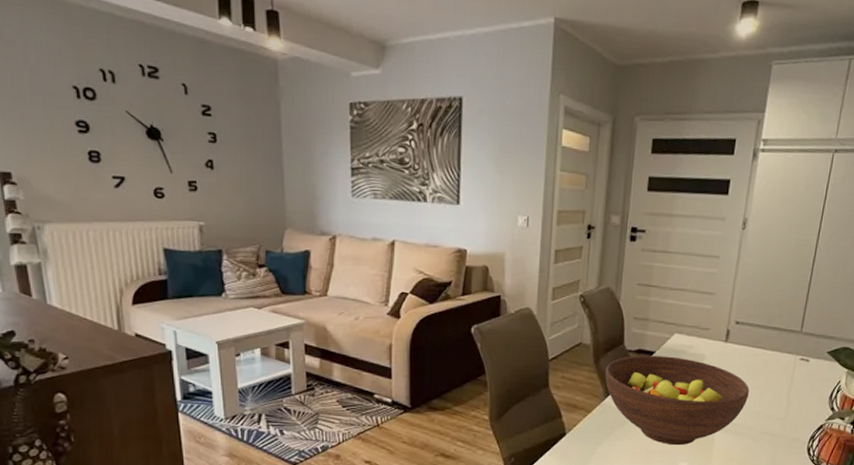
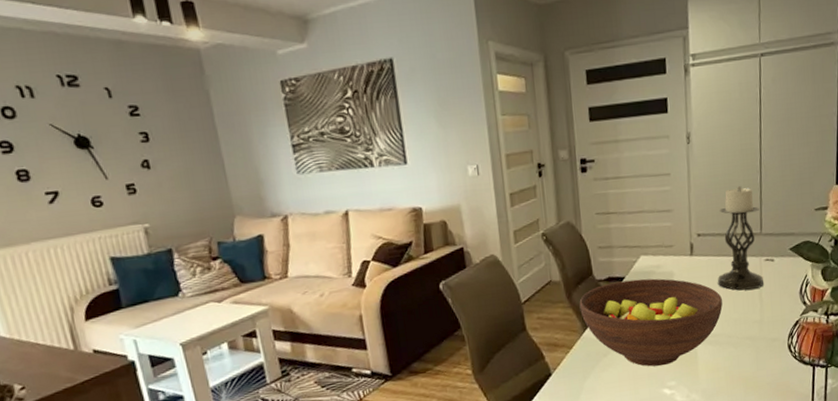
candle holder: none [747,279,804,386] -> present [717,185,765,291]

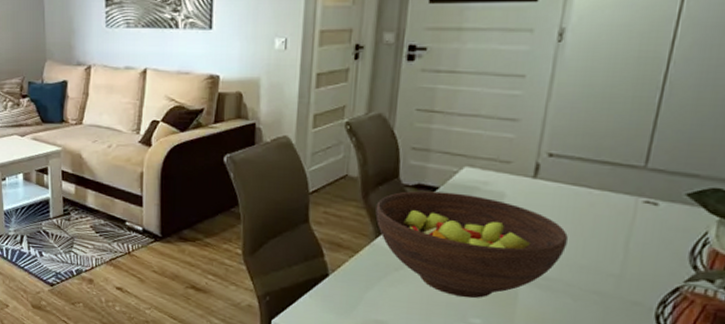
candle holder: present [717,185,765,291] -> none [564,102,650,235]

